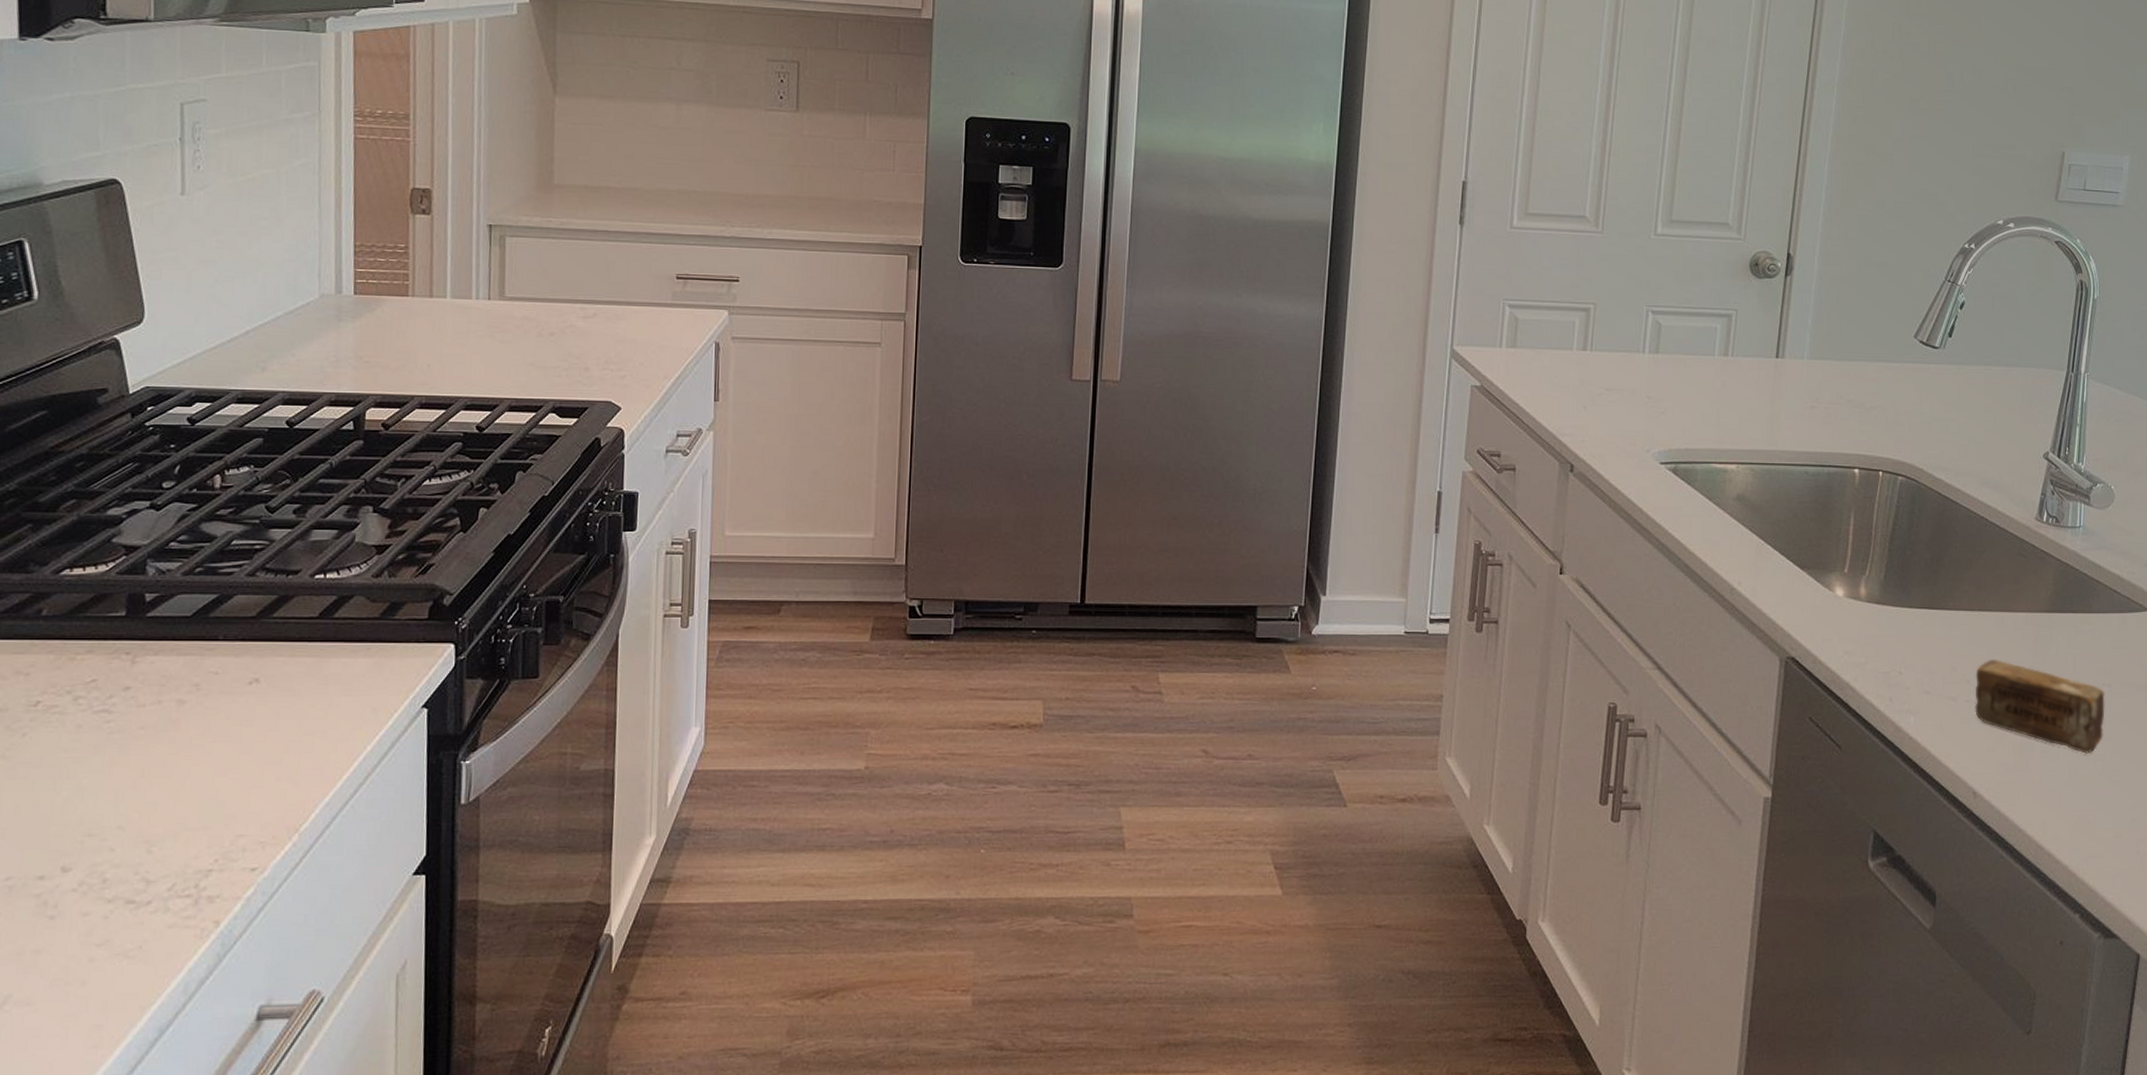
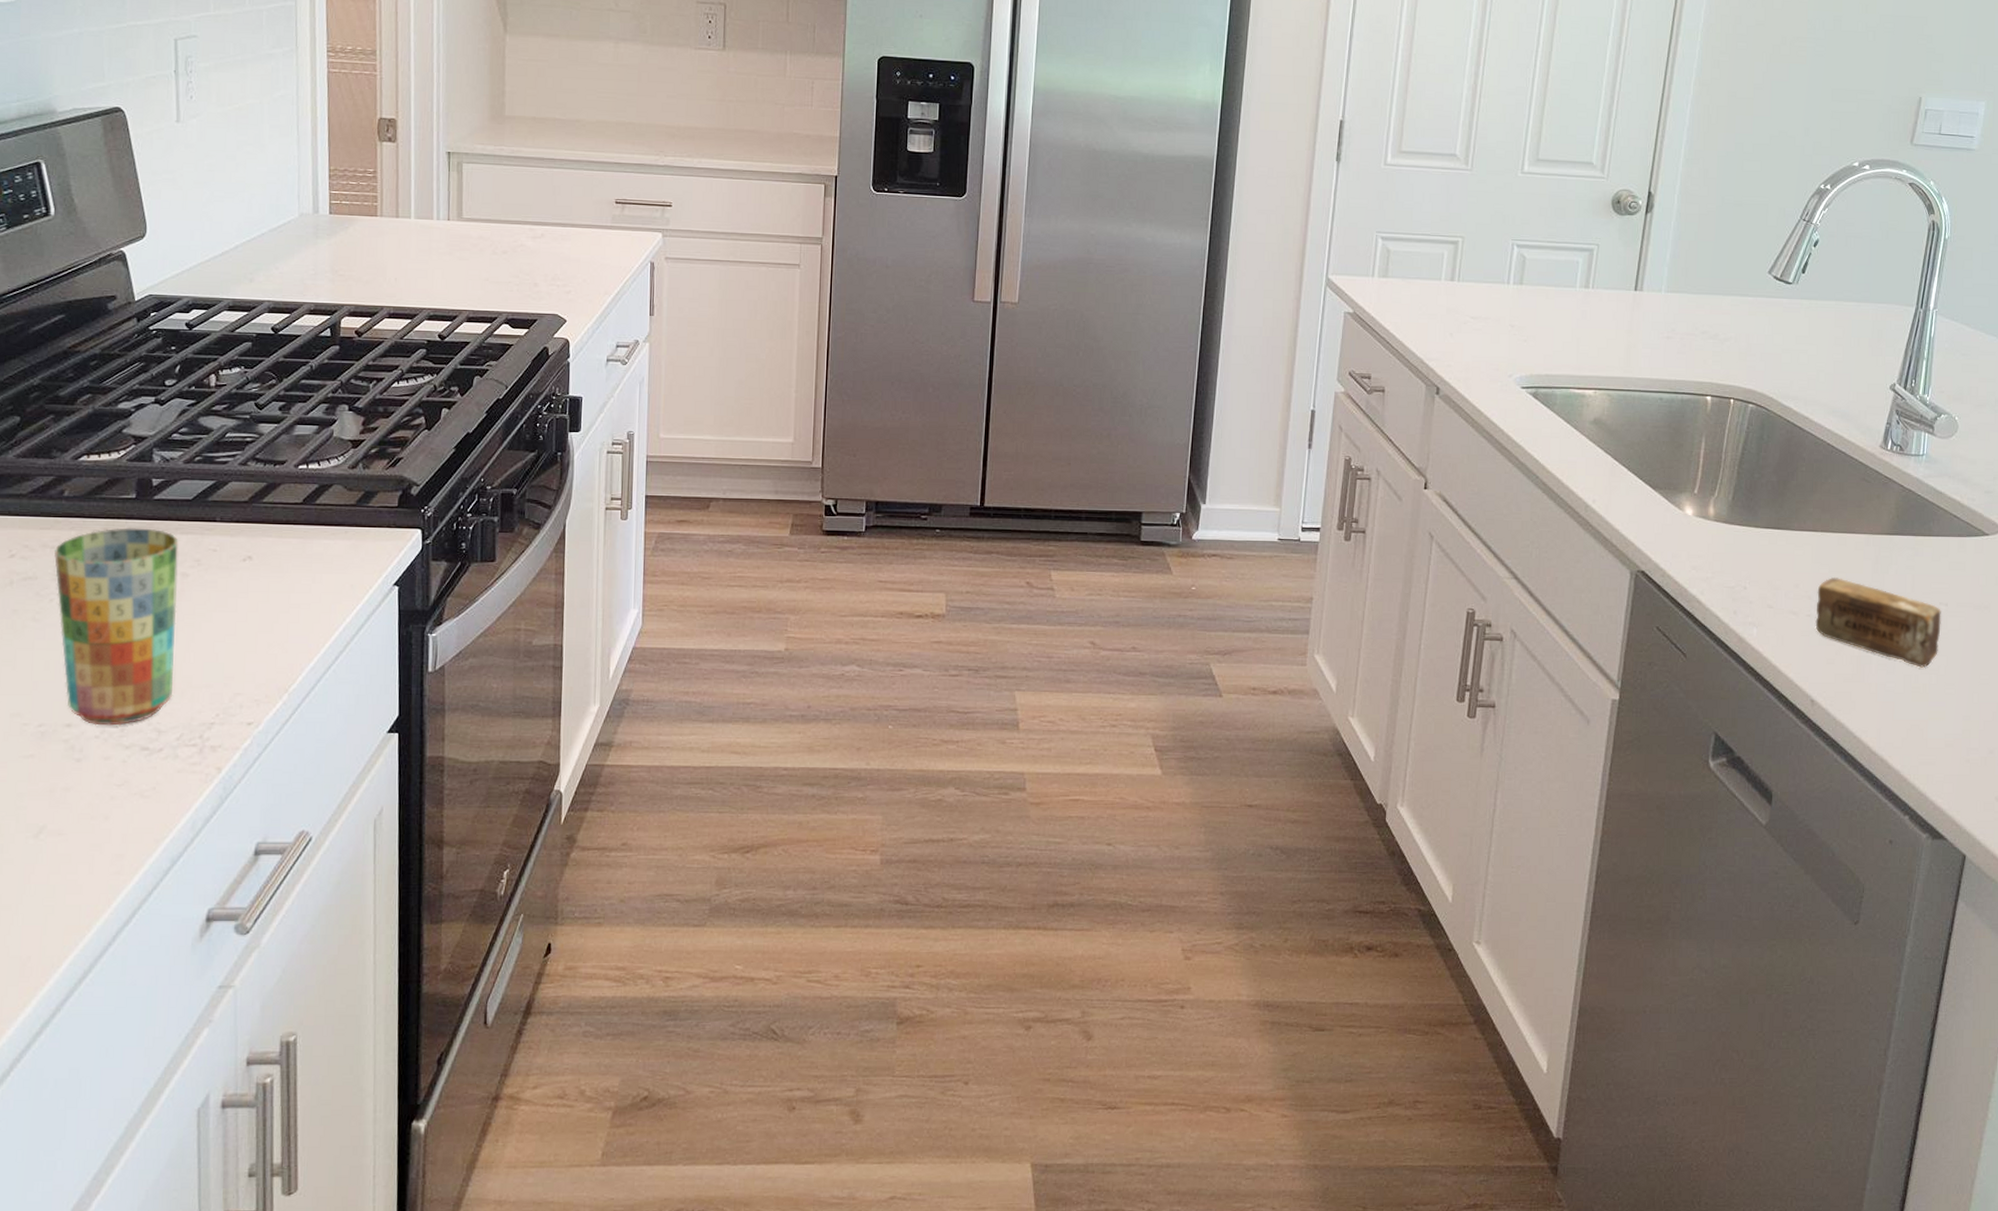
cup: none [29,650,175,877] -> present [54,528,179,726]

